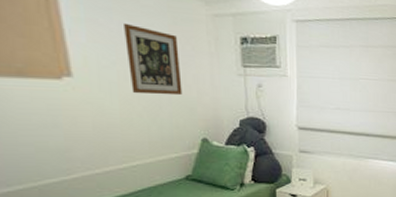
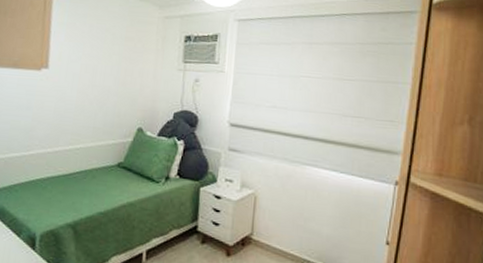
wall art: present [124,22,183,96] -> none [88,25,132,87]

